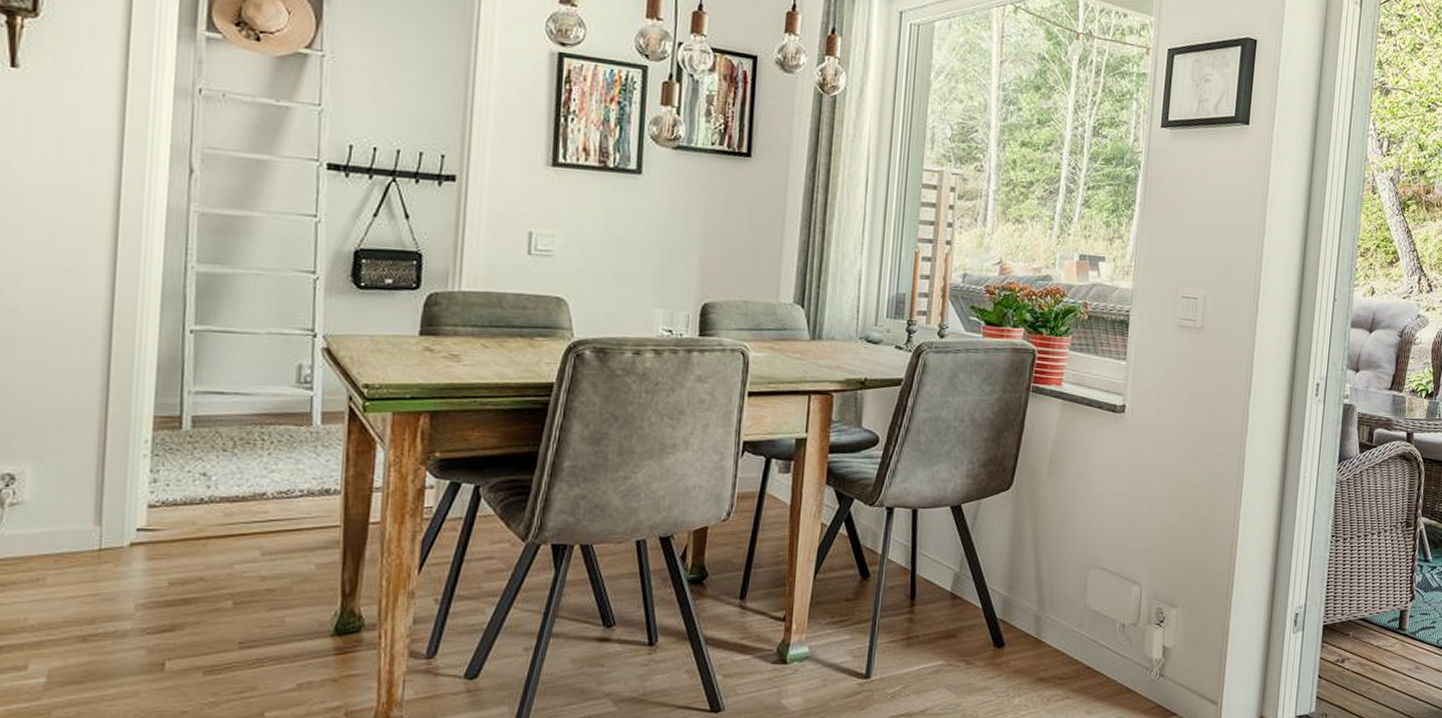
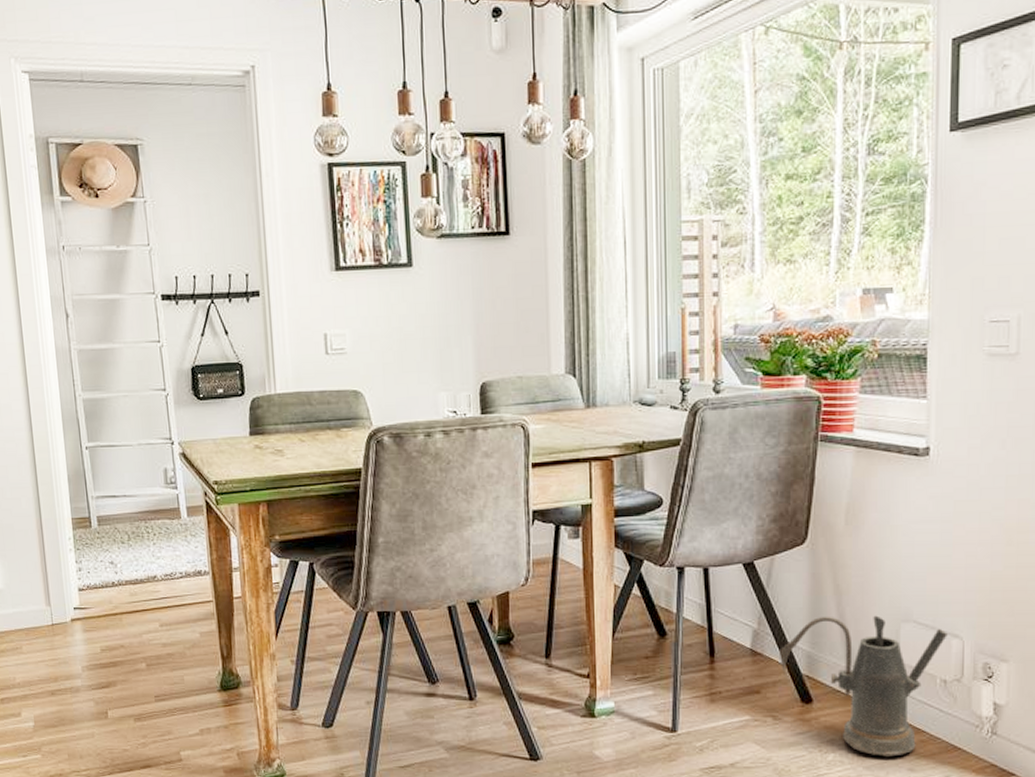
watering can: none [977,560,1129,701] -> present [778,615,947,758]

